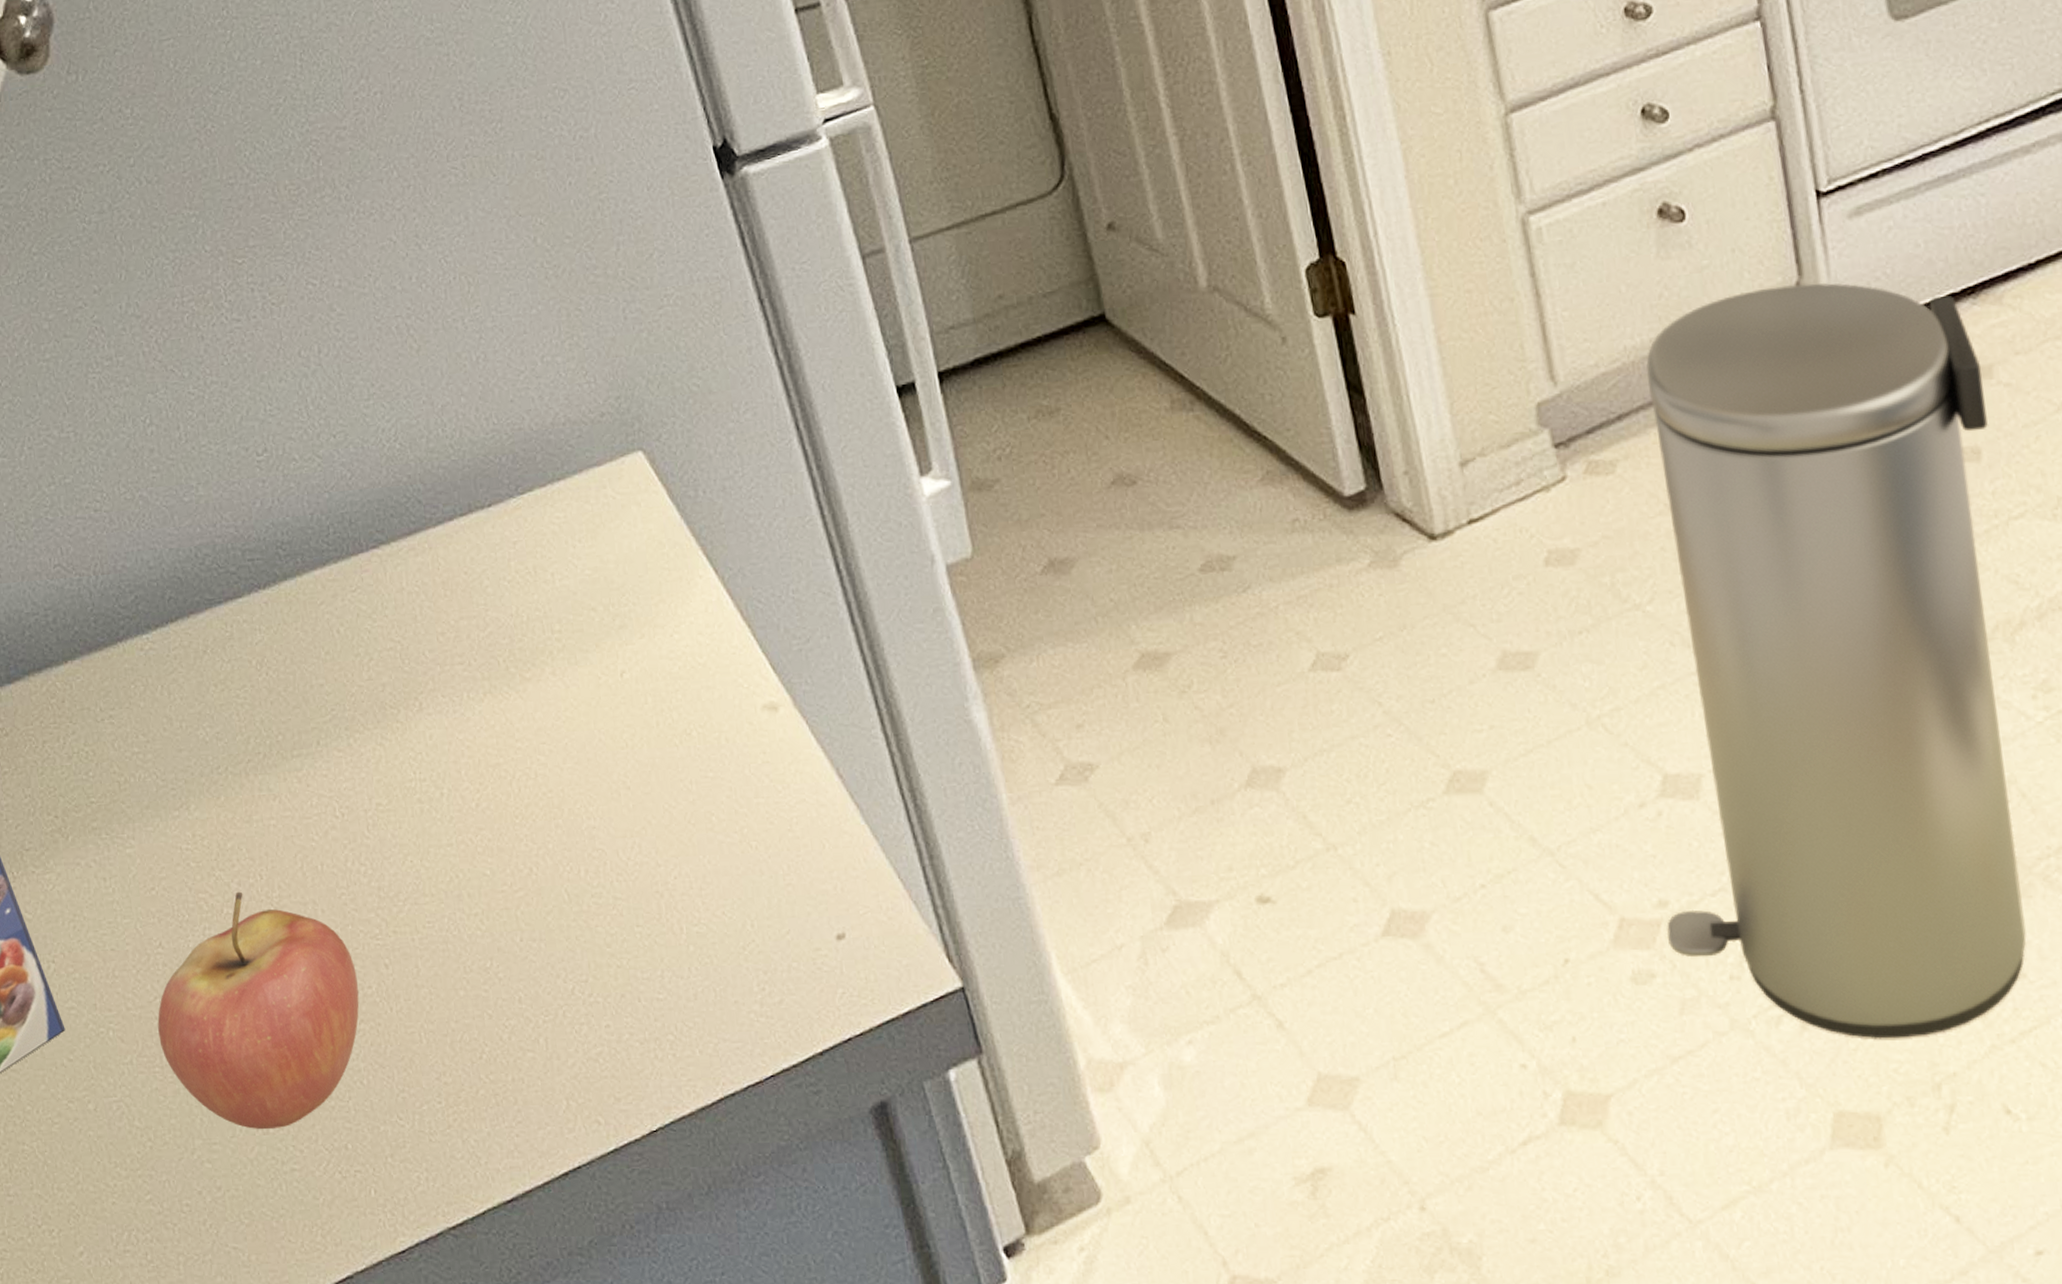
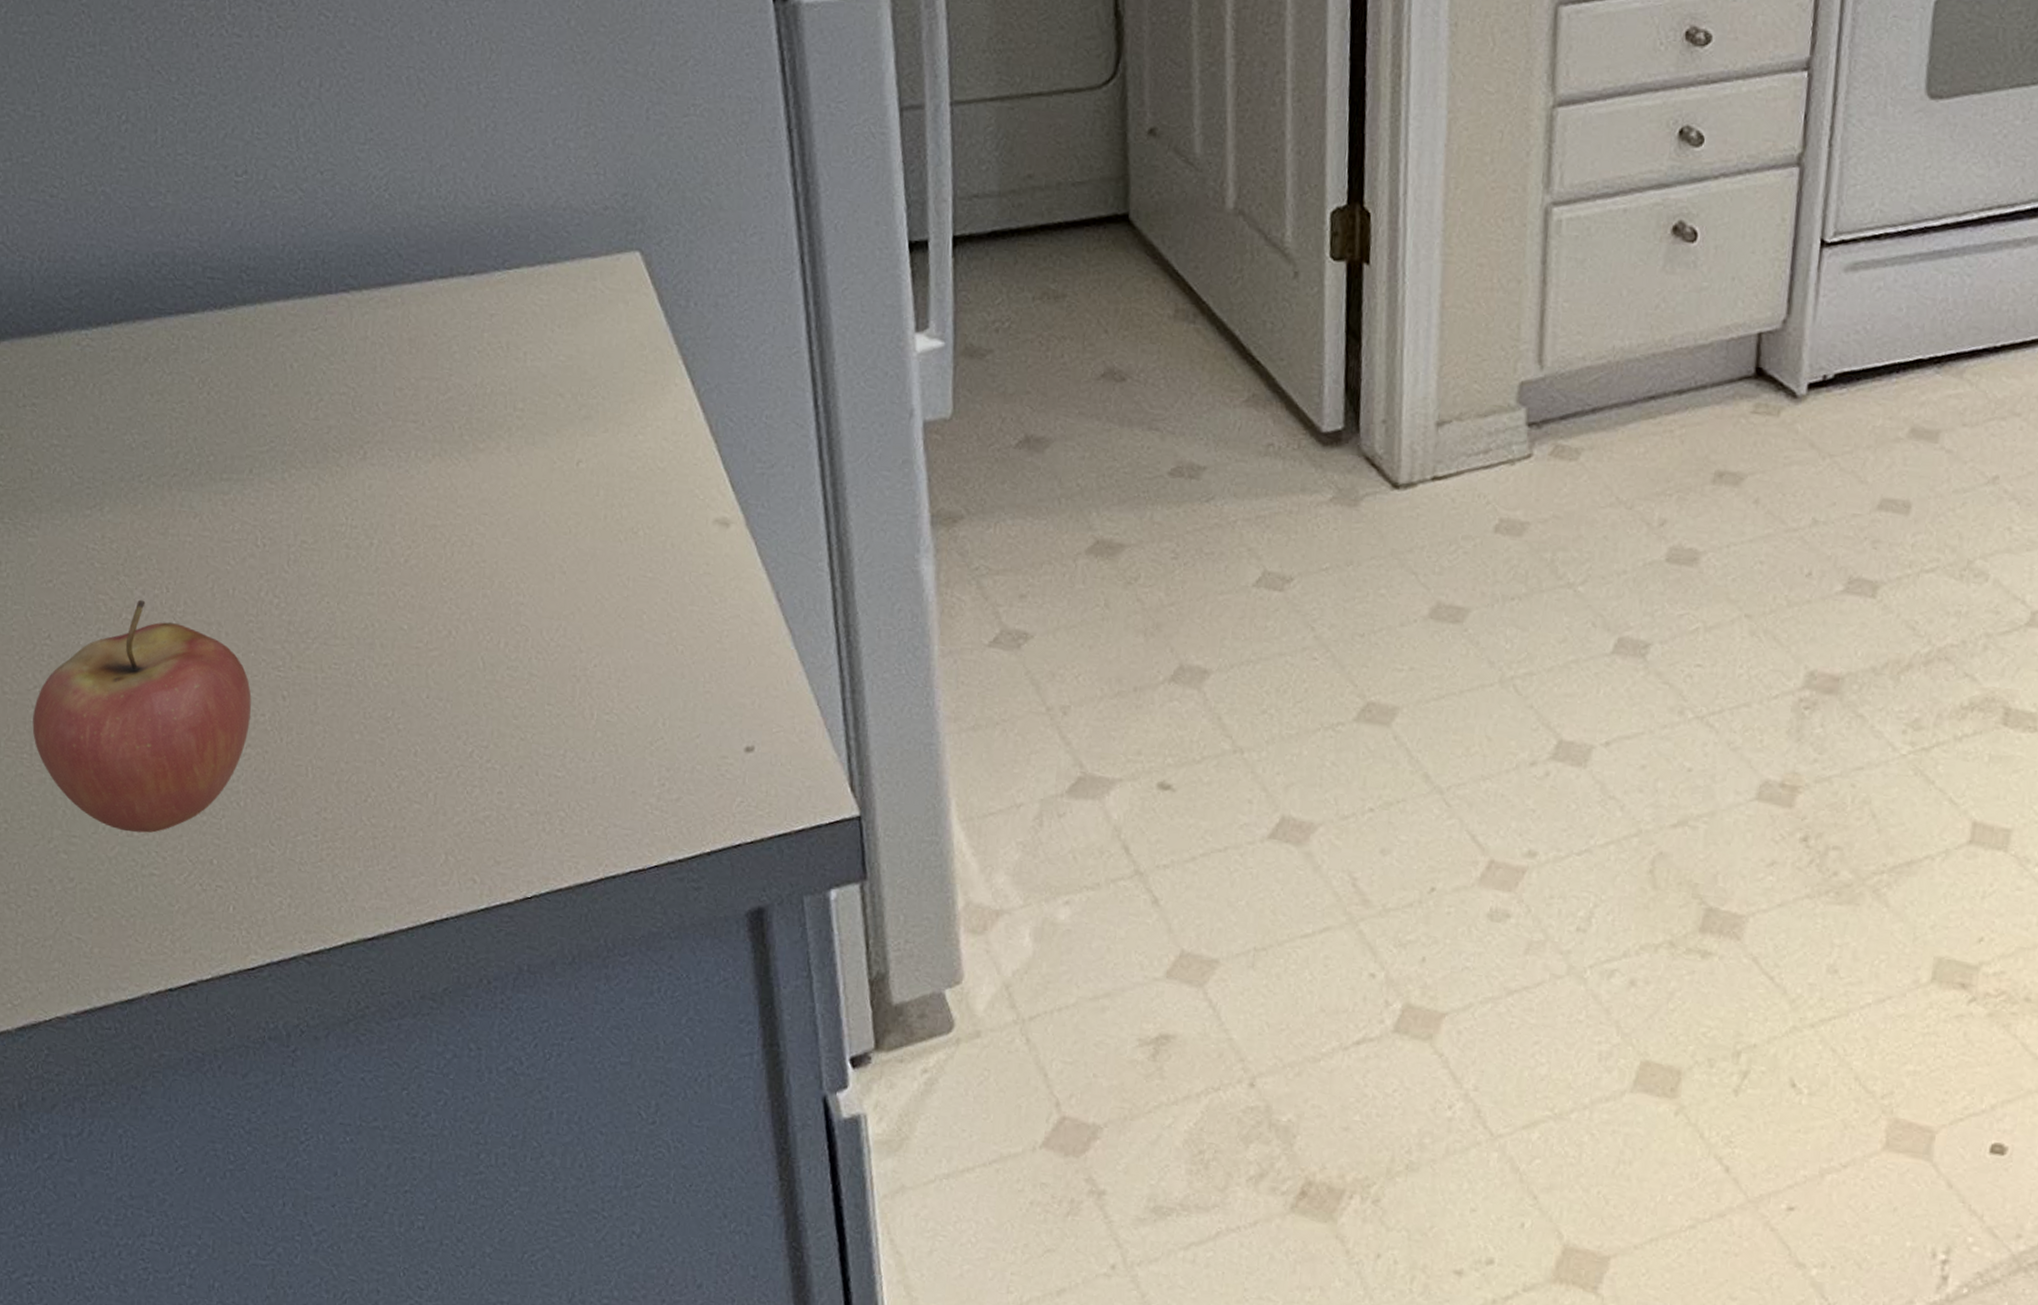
pedal bin: present [1646,282,2026,1039] -> none [1529,319,1930,1008]

